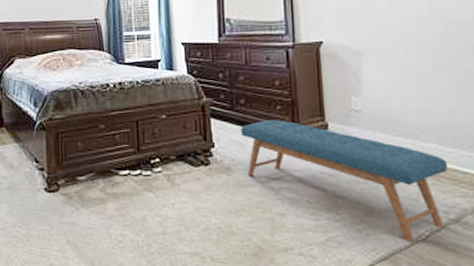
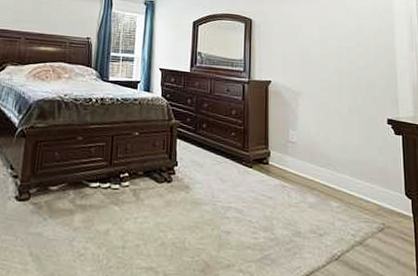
bench: present [241,120,449,243] -> none [201,144,356,262]

